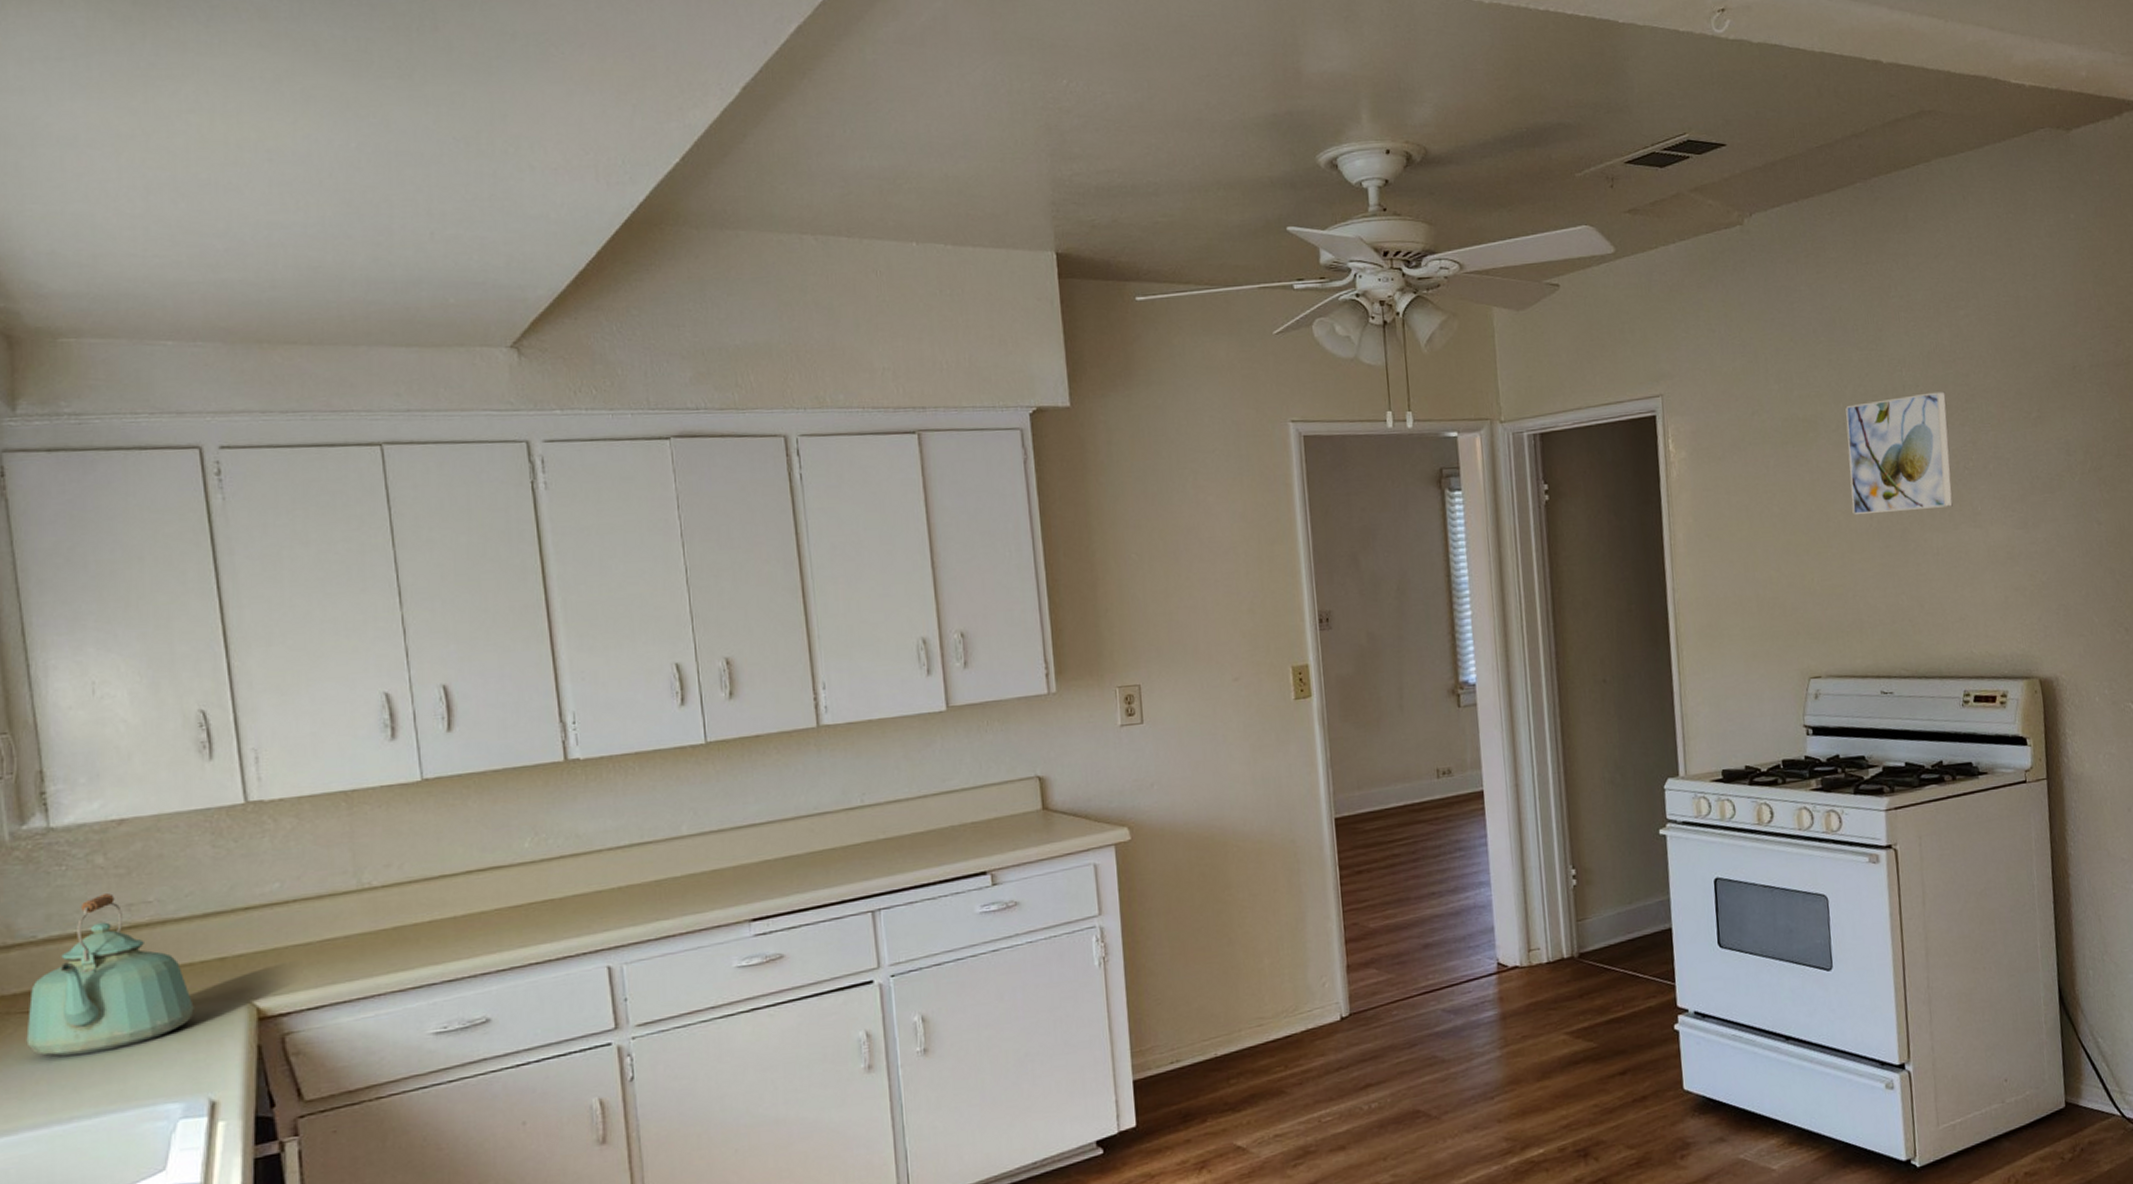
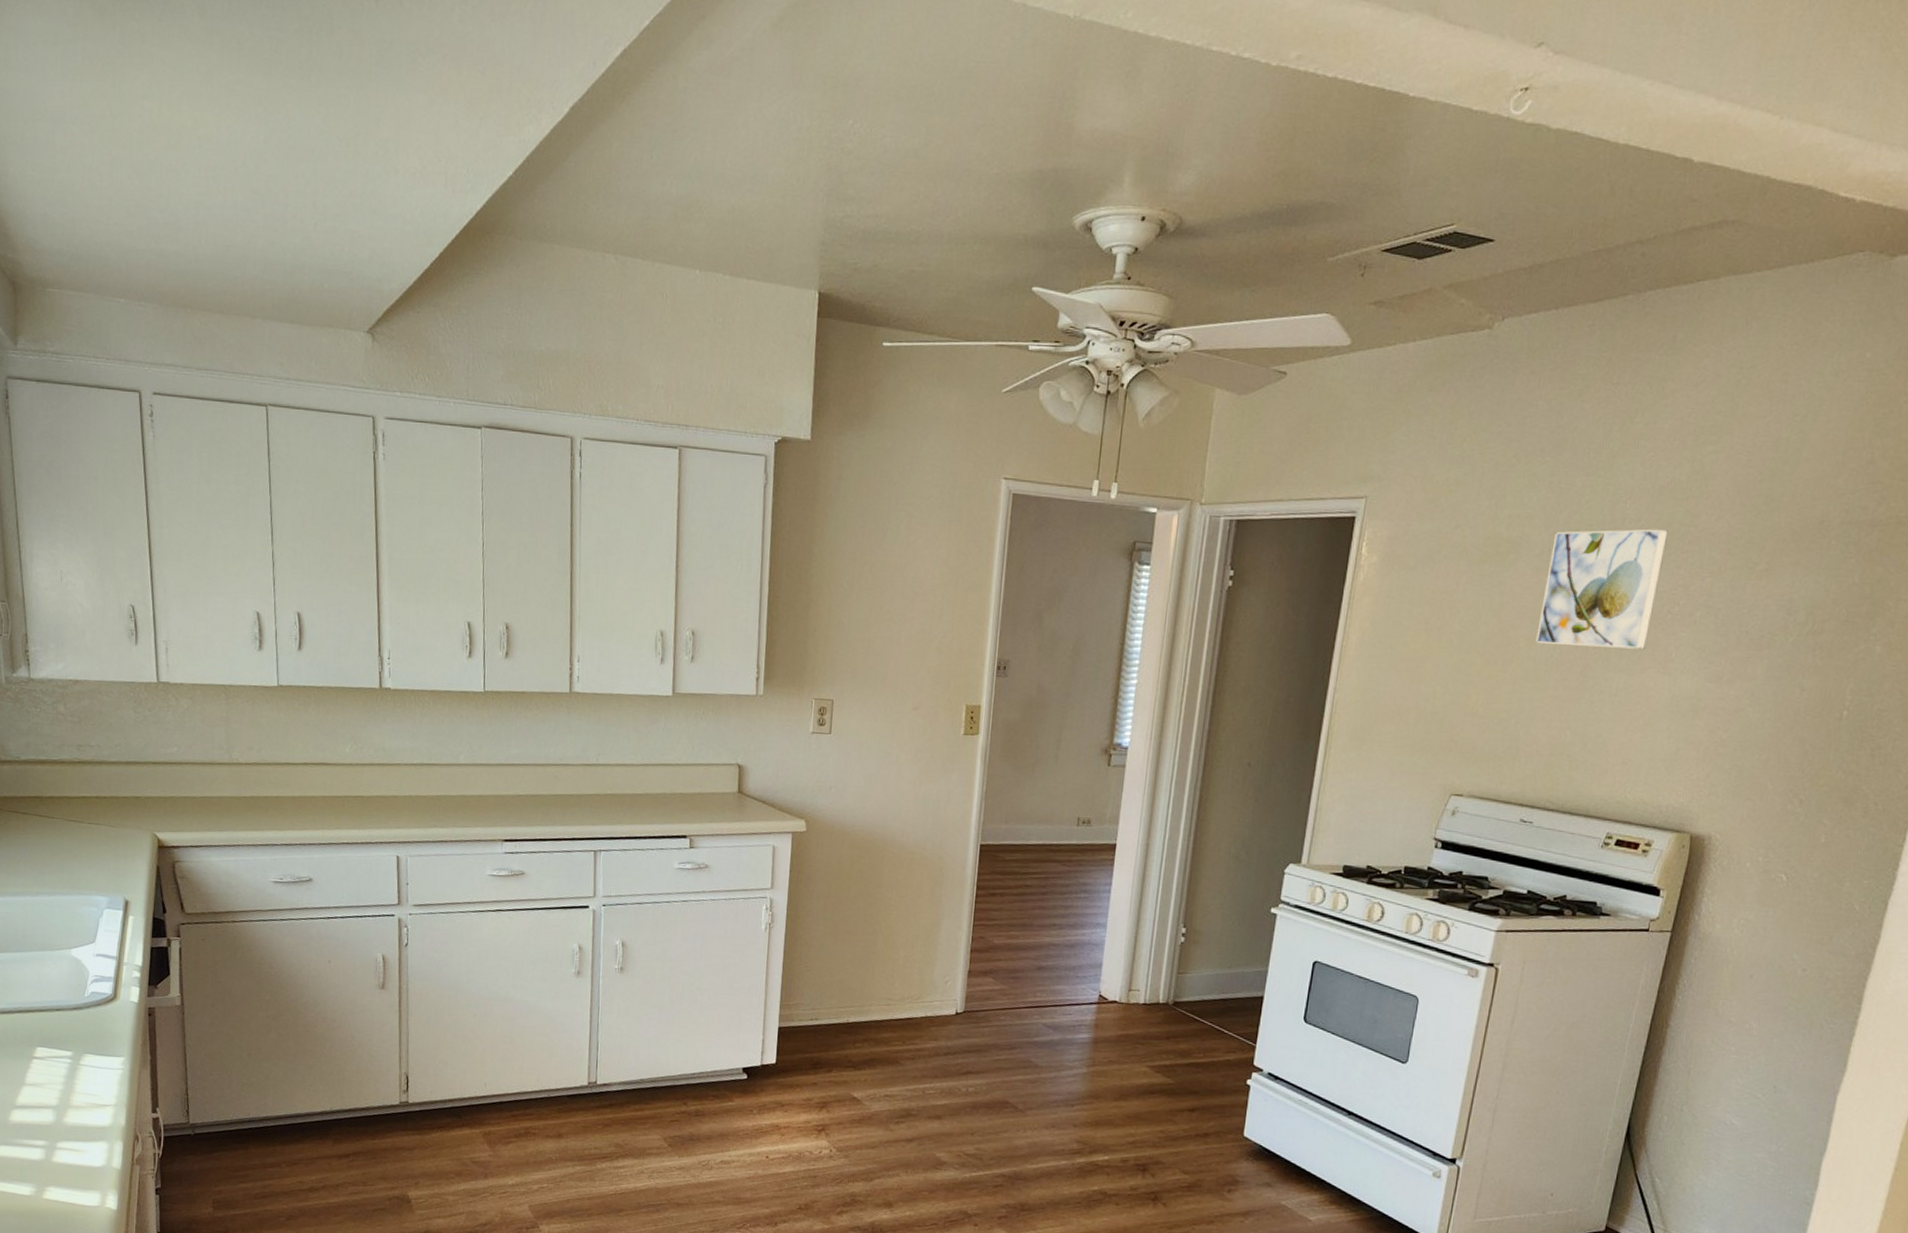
kettle: present [26,892,194,1056] -> none [12,733,118,850]

